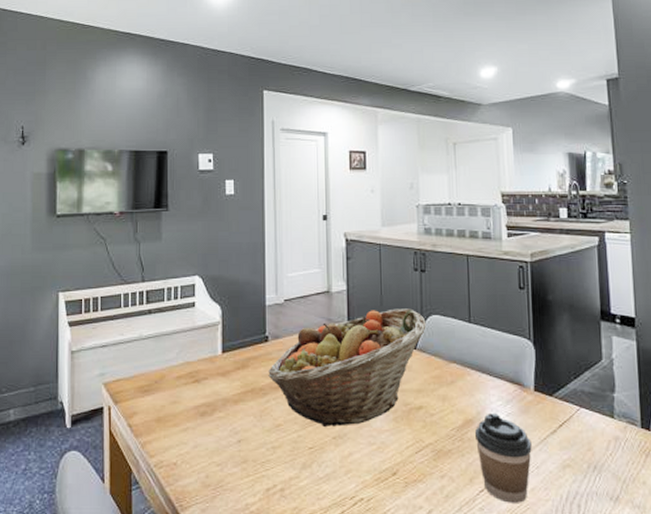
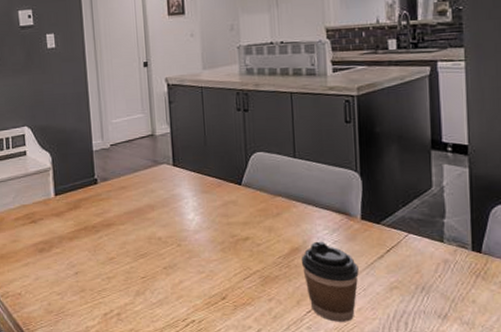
fruit basket: present [268,308,426,427] -> none [99,147,251,258]

